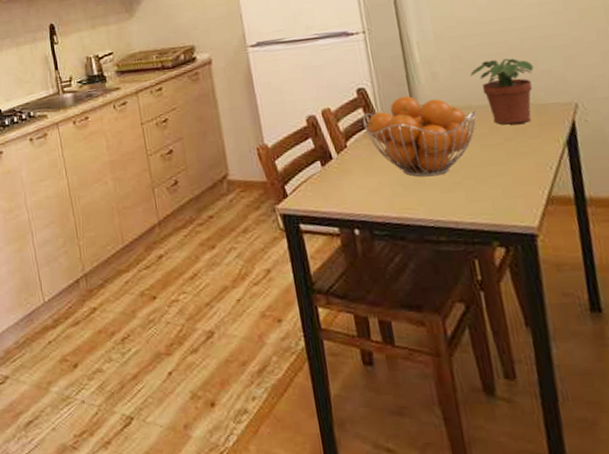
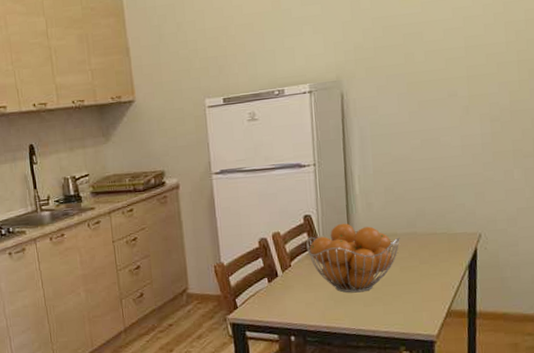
potted plant: present [470,58,534,125] -> none [399,193,451,250]

